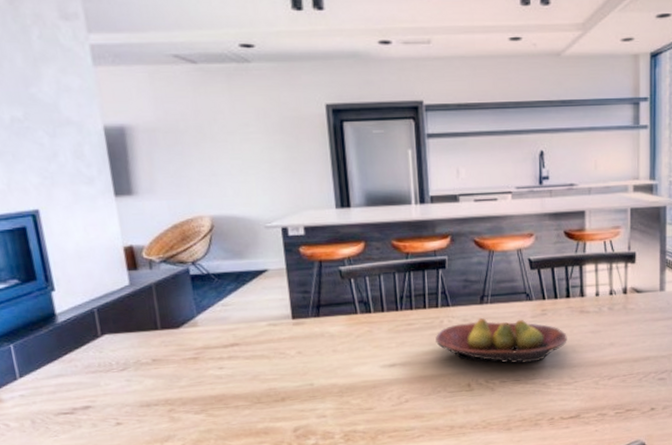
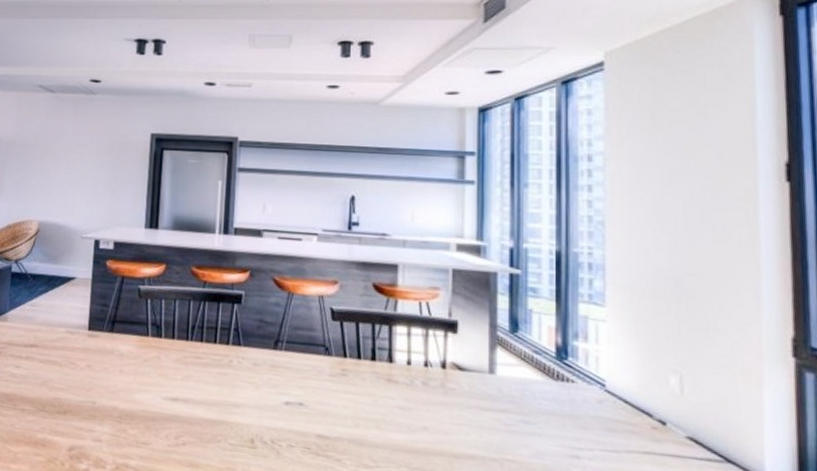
fruit bowl: present [436,317,567,364] -> none [222,364,370,431]

